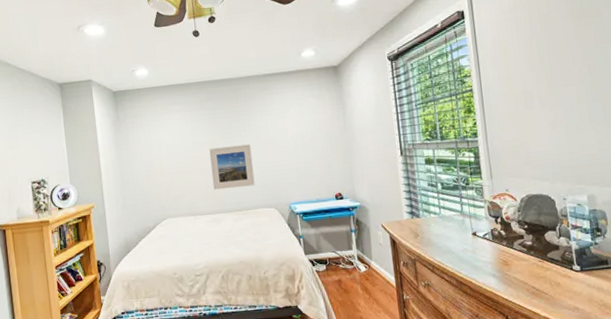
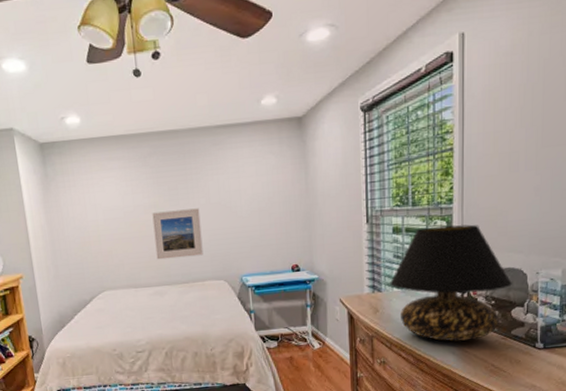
table lamp: none [427,155,542,265] -> present [390,224,512,342]

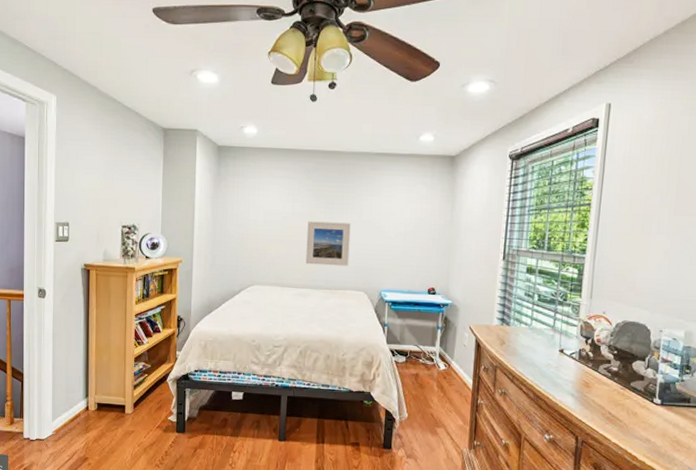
table lamp: present [390,224,512,342] -> none [518,272,636,386]

